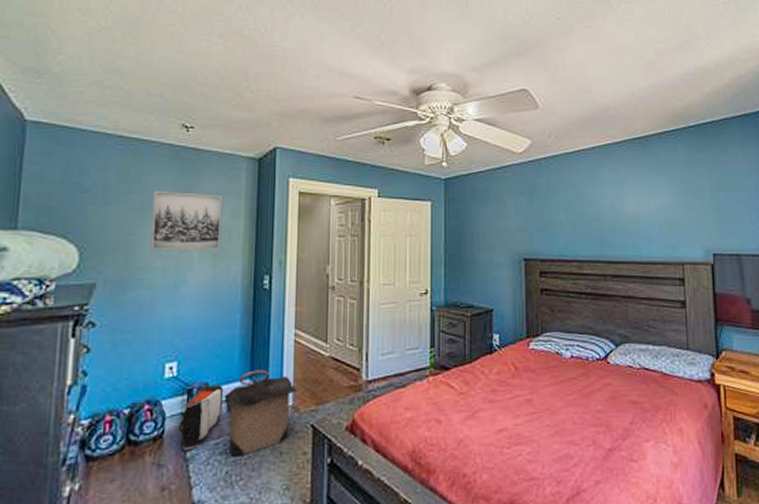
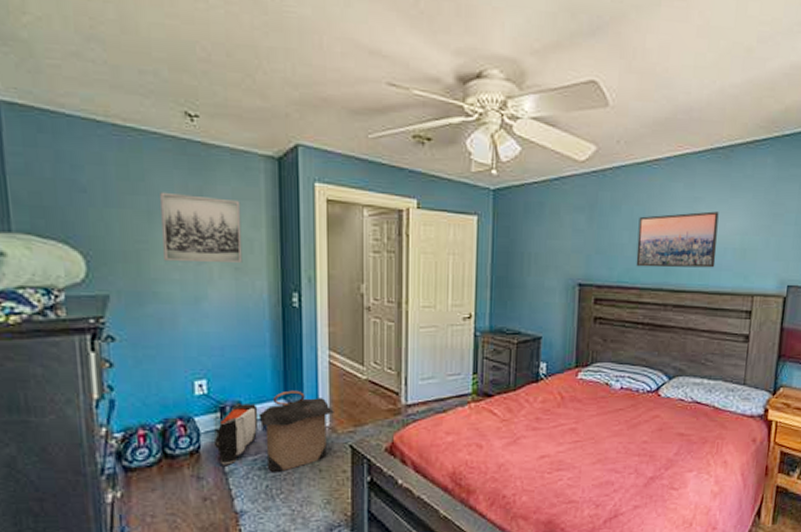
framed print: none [573,191,645,242] -> present [636,211,719,268]

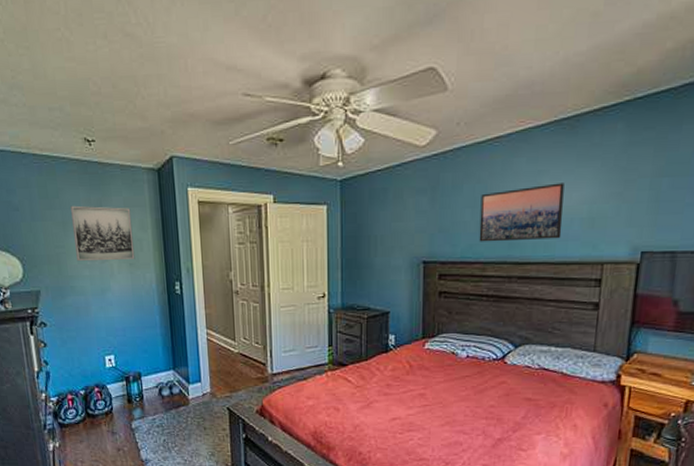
backpack: present [214,404,259,465] -> none [122,374,155,423]
laundry hamper: present [258,390,334,472] -> none [154,363,213,429]

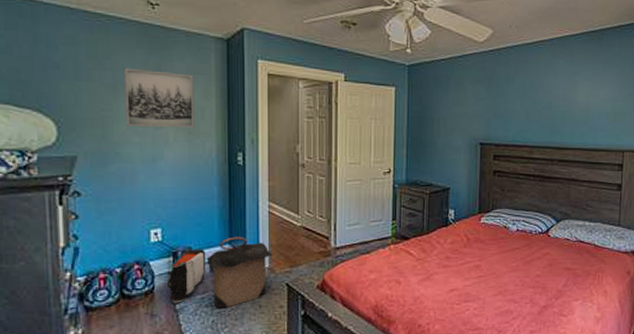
backpack: none [122,374,155,423] -> present [167,249,206,303]
laundry hamper: none [154,363,213,429] -> present [206,236,273,309]
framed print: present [479,183,565,242] -> none [527,83,594,129]

